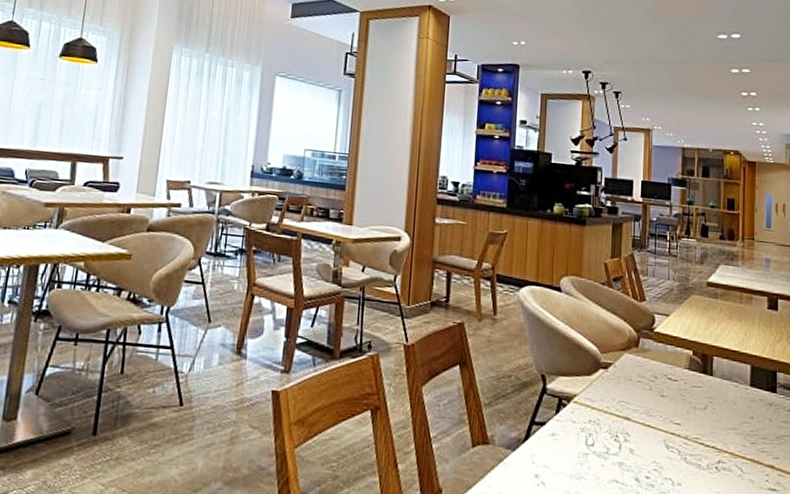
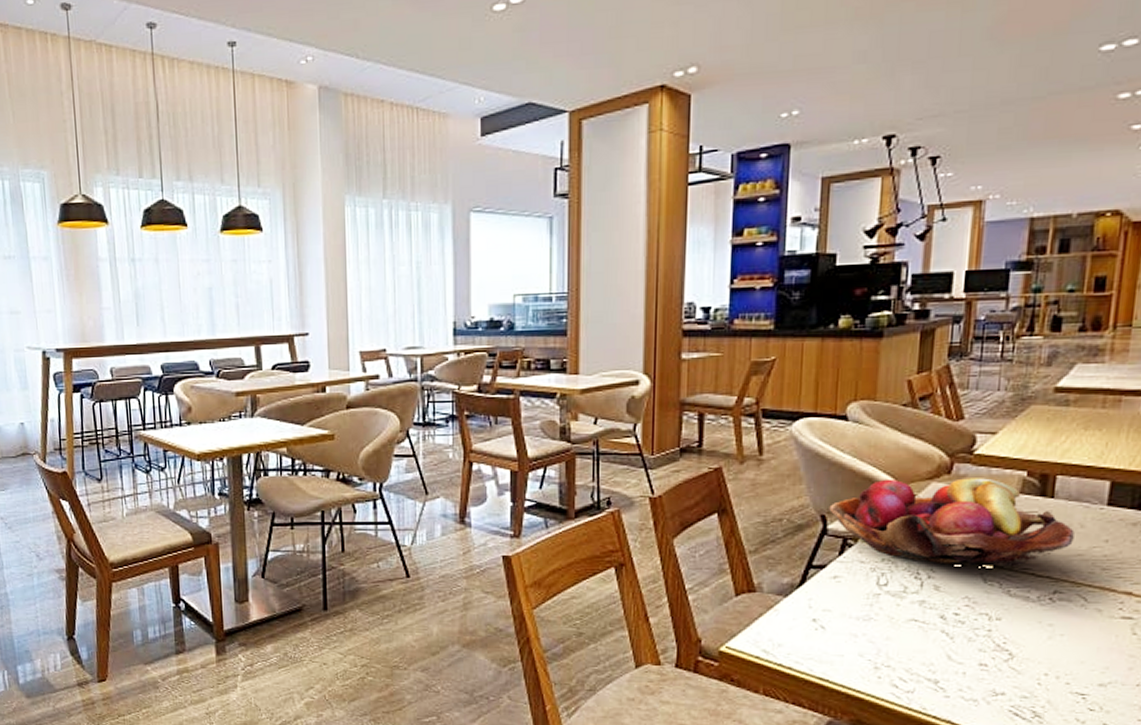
fruit basket: none [548,346,729,436] -> present [829,478,1075,567]

